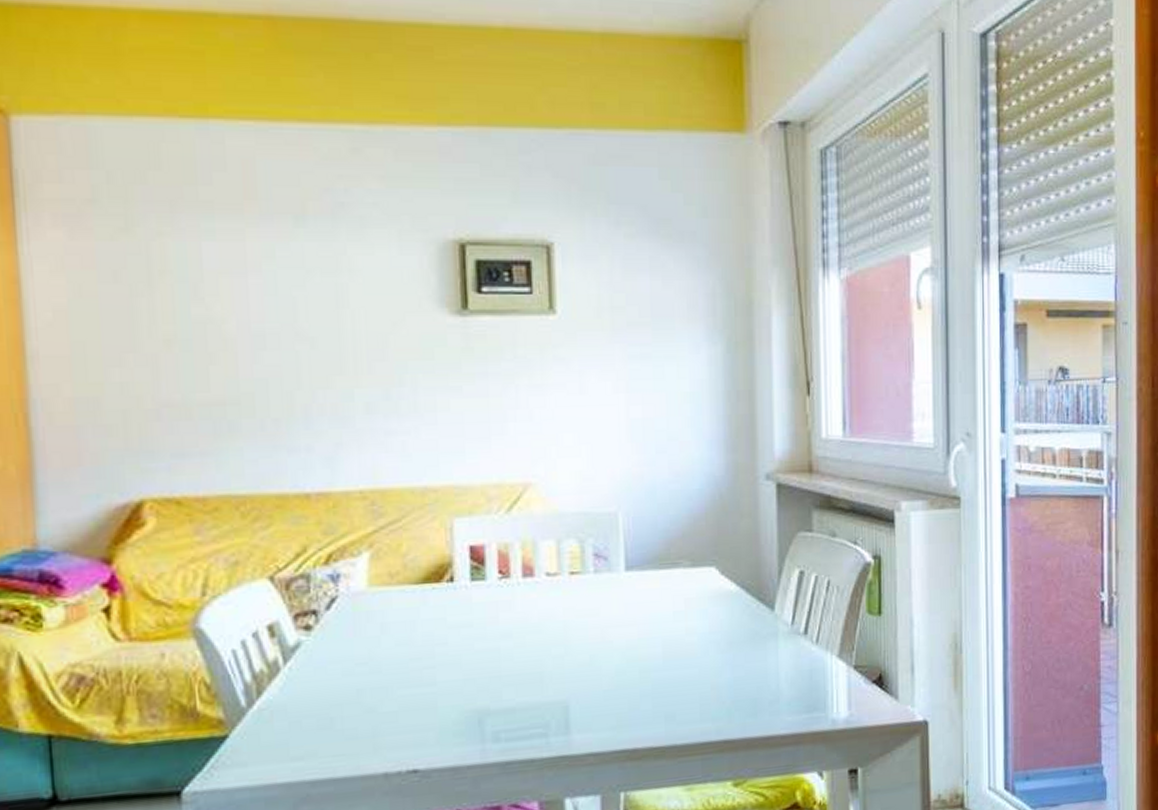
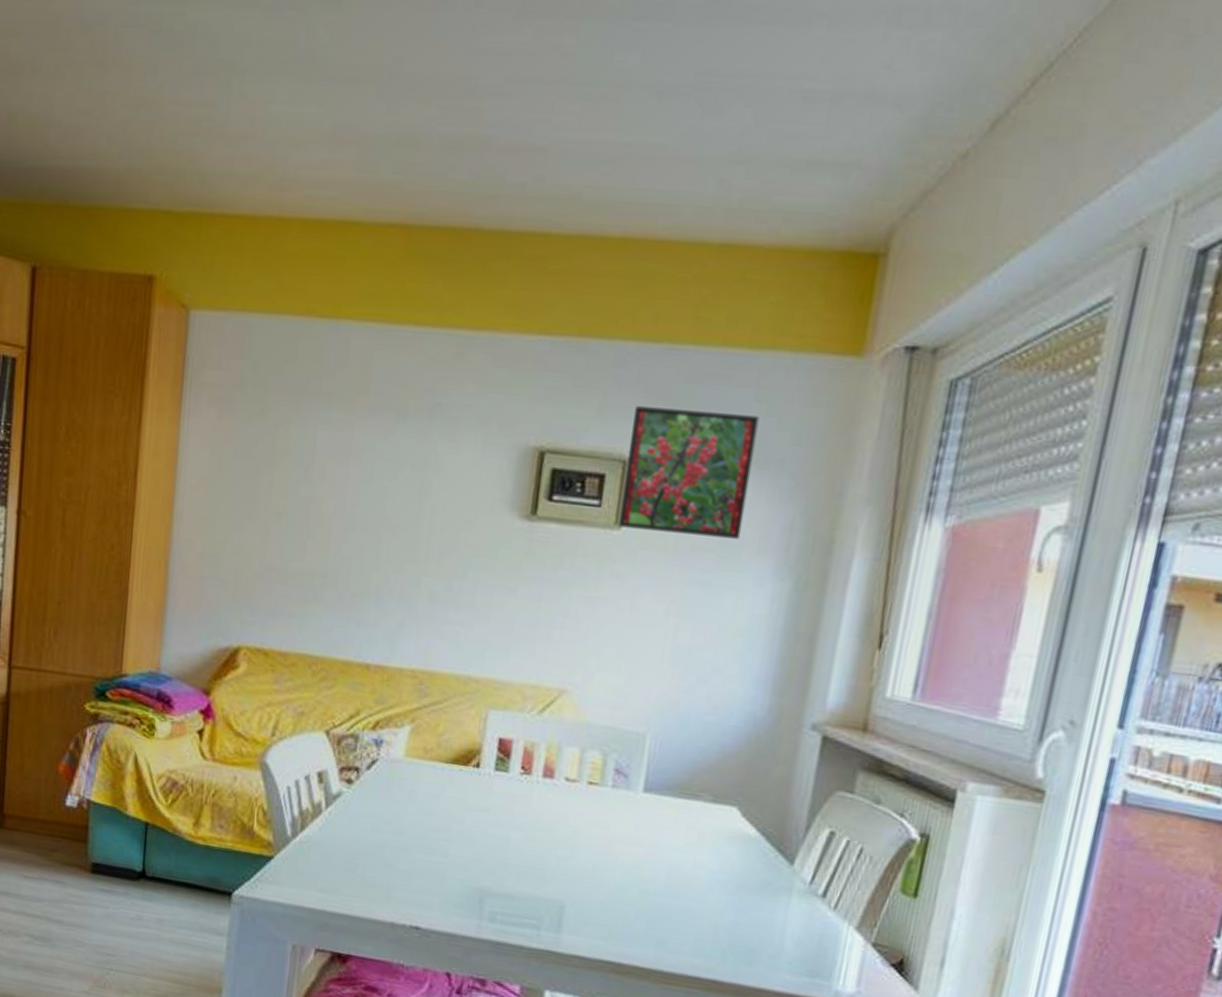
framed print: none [549,191,670,312] -> present [618,406,760,539]

